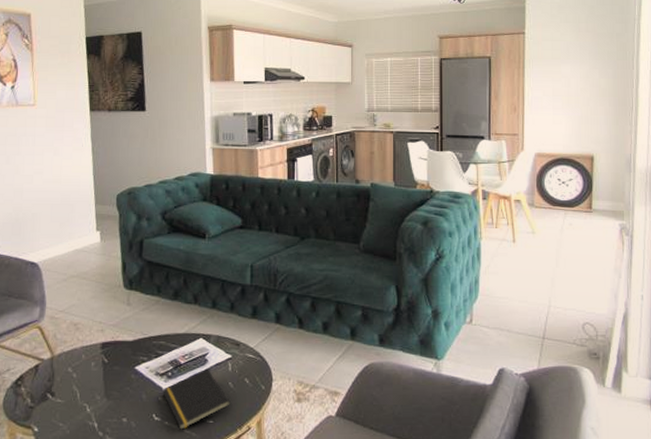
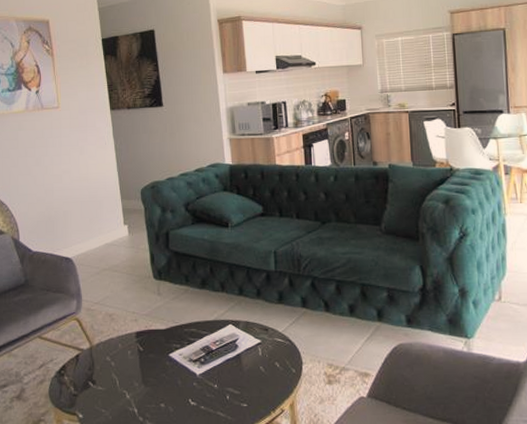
notepad: present [162,369,231,430] -> none [197,355,263,414]

